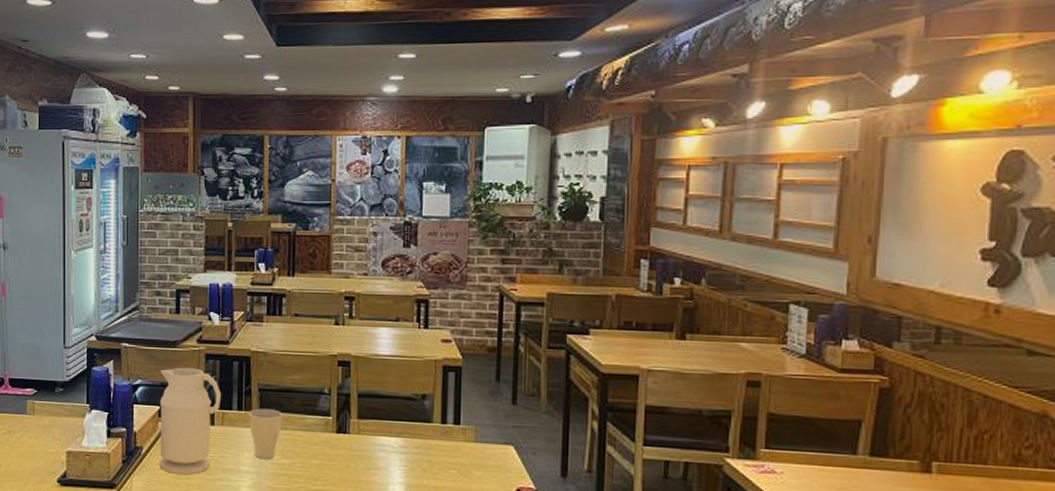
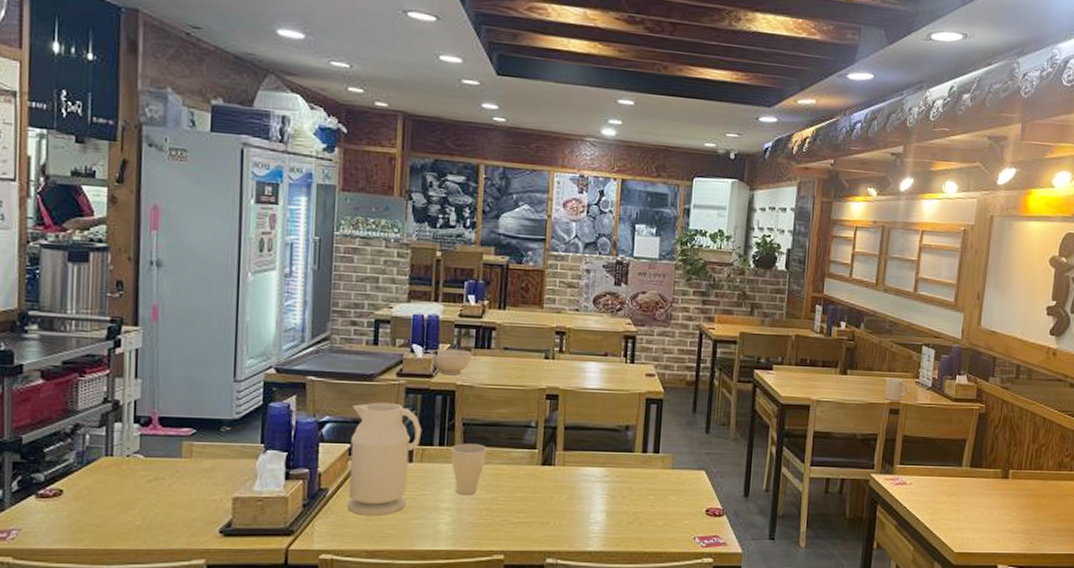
soup bowl: none [226,316,265,342] -> present [430,348,473,376]
cup: none [738,343,772,371] -> present [884,377,908,401]

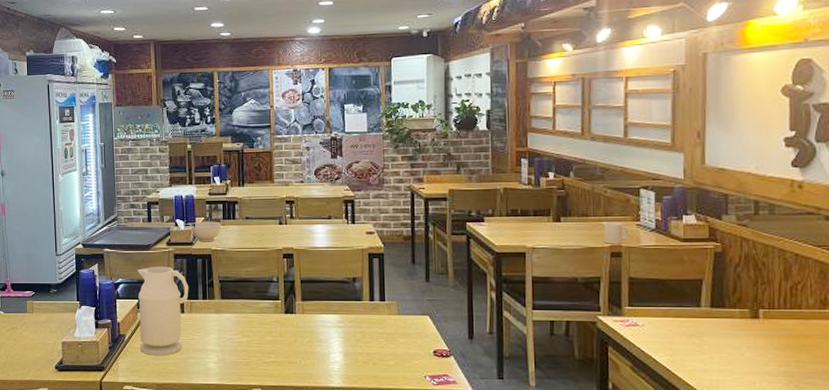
cup: present [450,443,487,495] -> none [212,297,240,339]

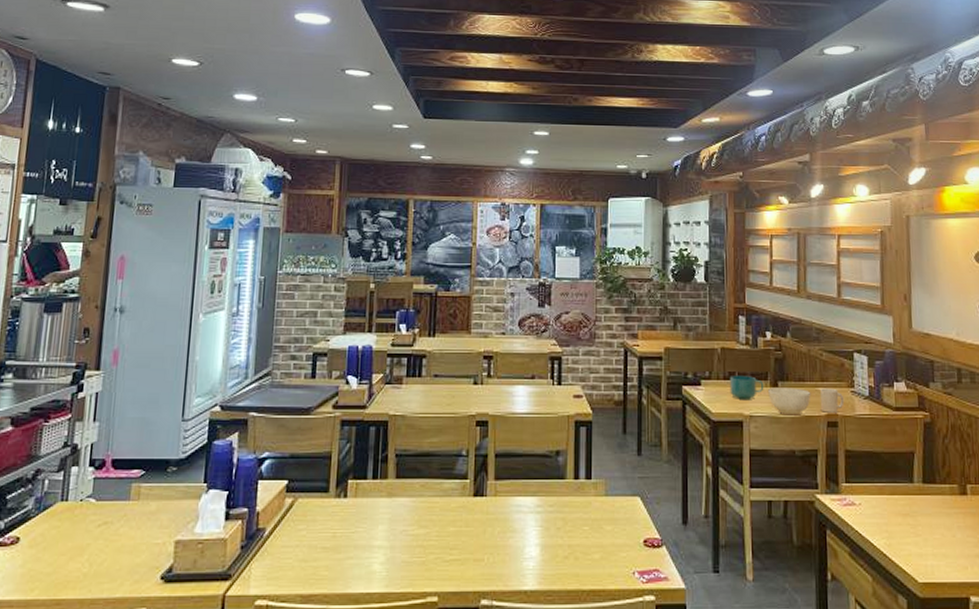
water jug: present [136,266,189,356] -> none [284,436,357,556]
soup bowl: present [189,221,222,242] -> none [364,379,405,405]
cup: none [512,213,547,233] -> present [729,376,764,399]
bowl: none [551,222,595,247] -> present [768,388,811,415]

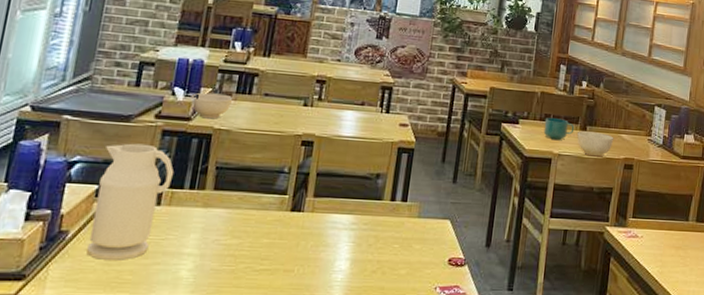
water jug: none [284,436,357,556] -> present [86,143,175,260]
soup bowl: none [364,379,405,405] -> present [190,92,234,119]
cup: present [819,388,845,413] -> none [620,134,642,157]

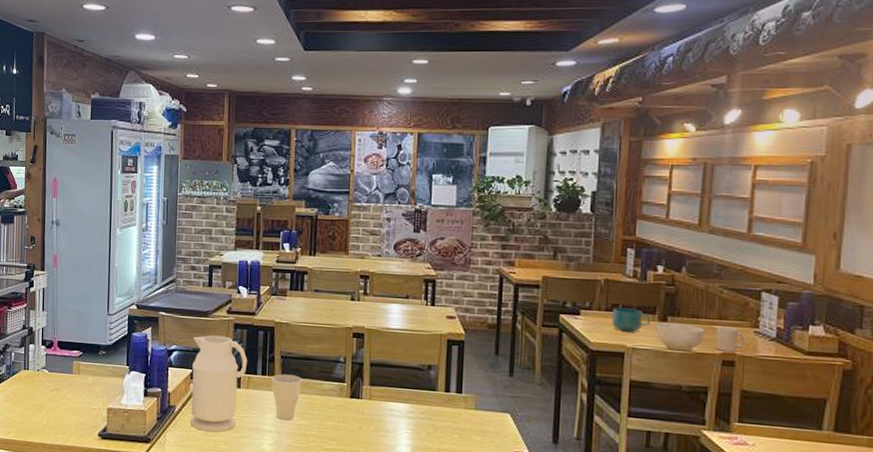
soup bowl: present [190,92,234,119] -> none [253,290,288,314]
cup: none [199,187,238,241] -> present [271,374,302,421]
cup: none [620,134,642,157] -> present [715,326,745,352]

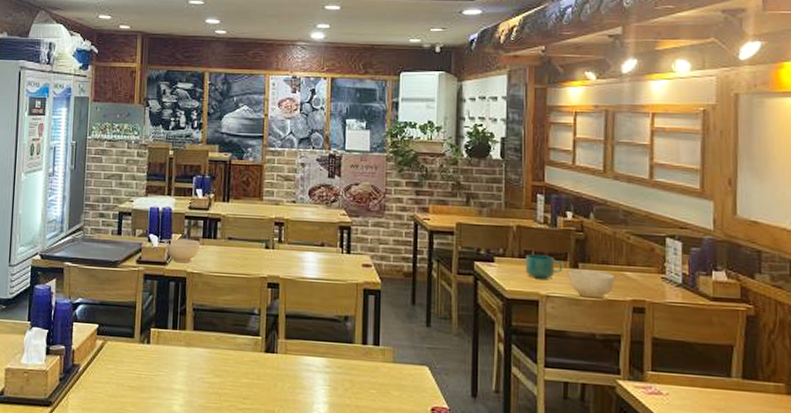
water jug: present [190,335,248,432] -> none [96,286,158,393]
soup bowl: none [253,290,288,314] -> present [164,238,201,263]
cup: present [271,374,302,421] -> none [182,327,215,378]
cup: present [715,326,745,352] -> none [625,272,653,299]

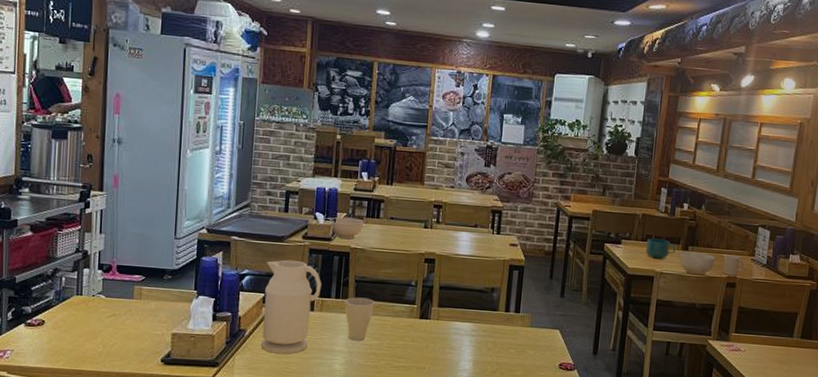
water jug: none [96,286,158,393] -> present [261,259,322,354]
cup: none [182,327,215,378] -> present [344,297,375,341]
cup: none [625,272,653,299] -> present [722,254,745,276]

